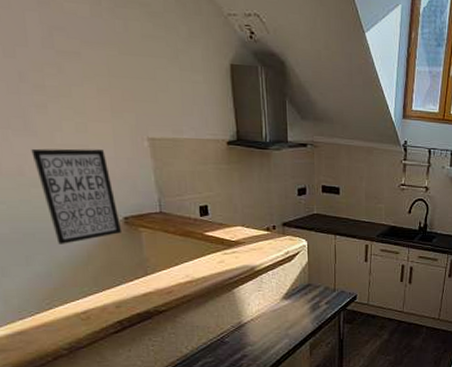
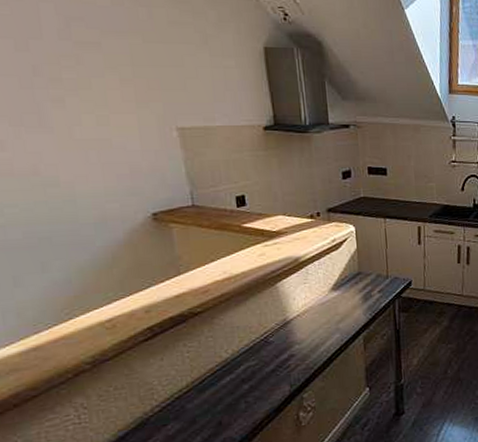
wall art: present [31,148,122,244] -> none [47,142,151,247]

